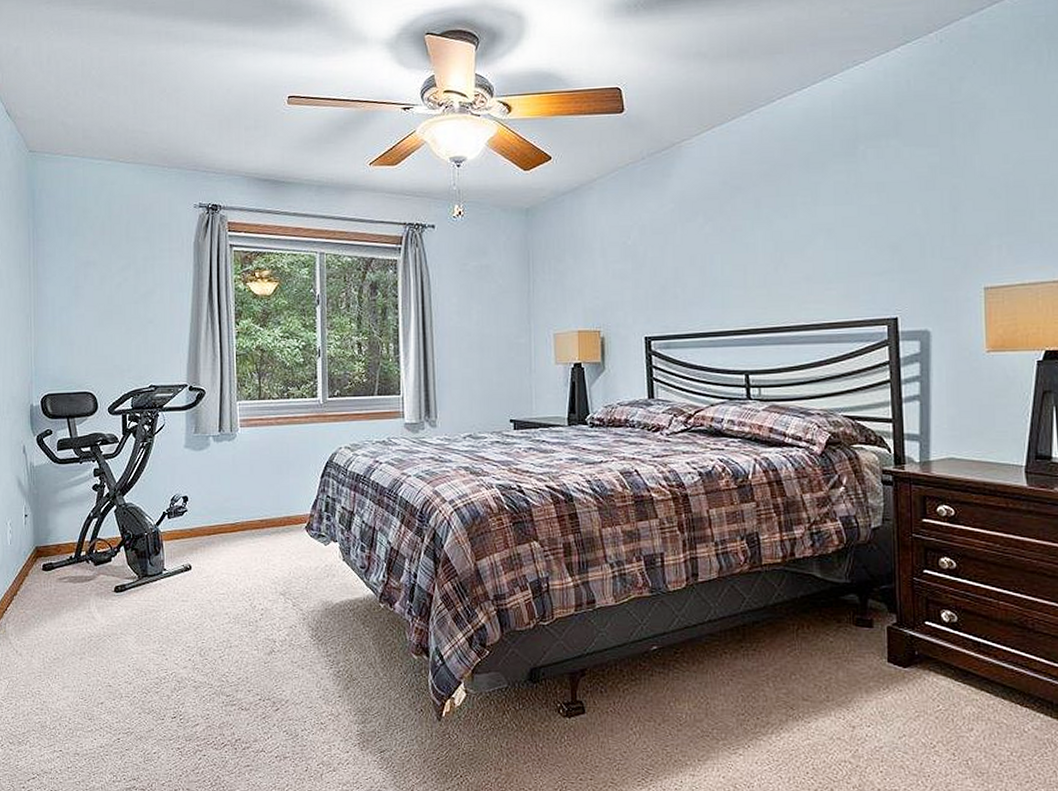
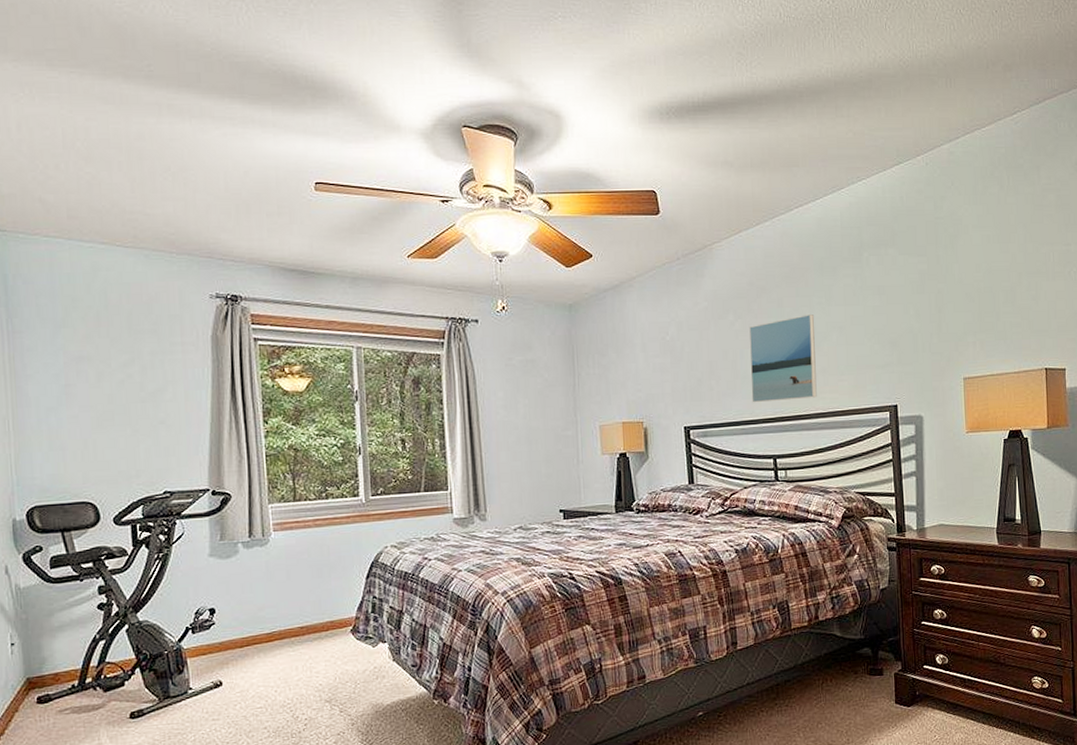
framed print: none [721,216,799,313] -> present [749,314,817,403]

